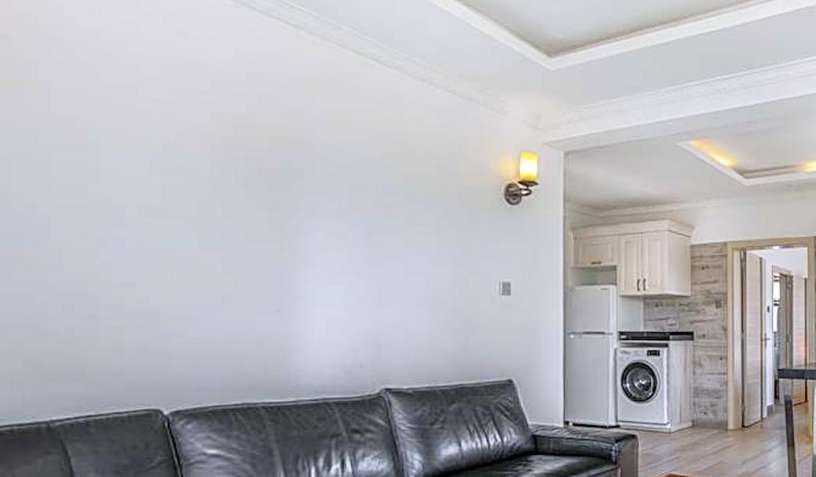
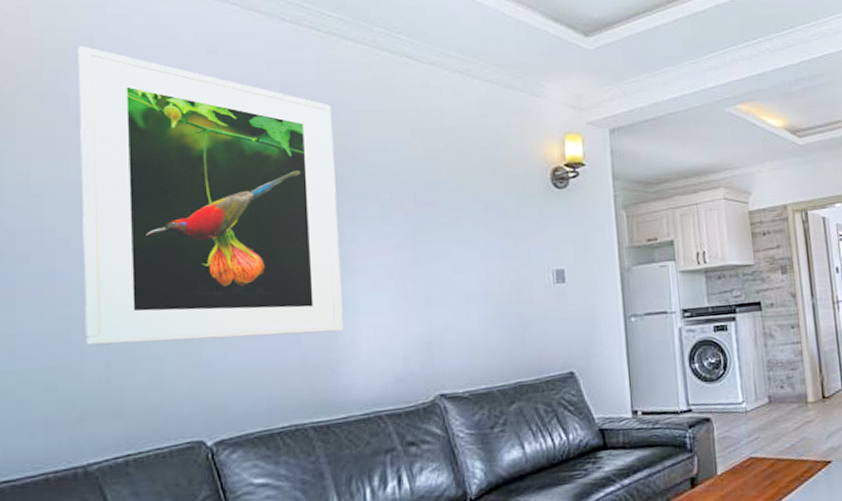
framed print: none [48,14,298,321] -> present [78,46,343,346]

